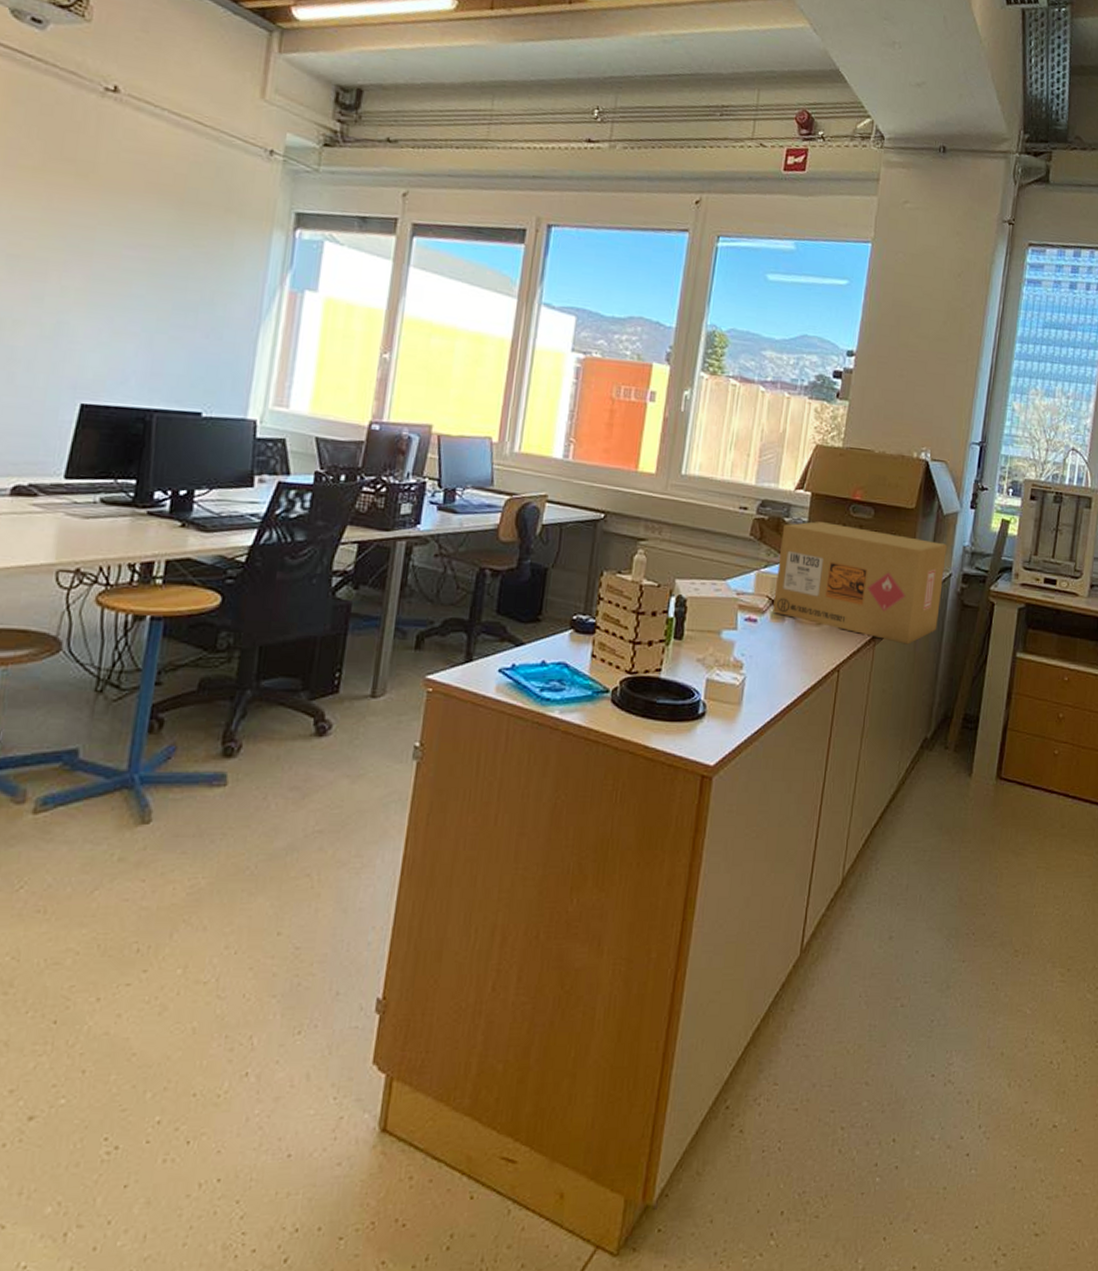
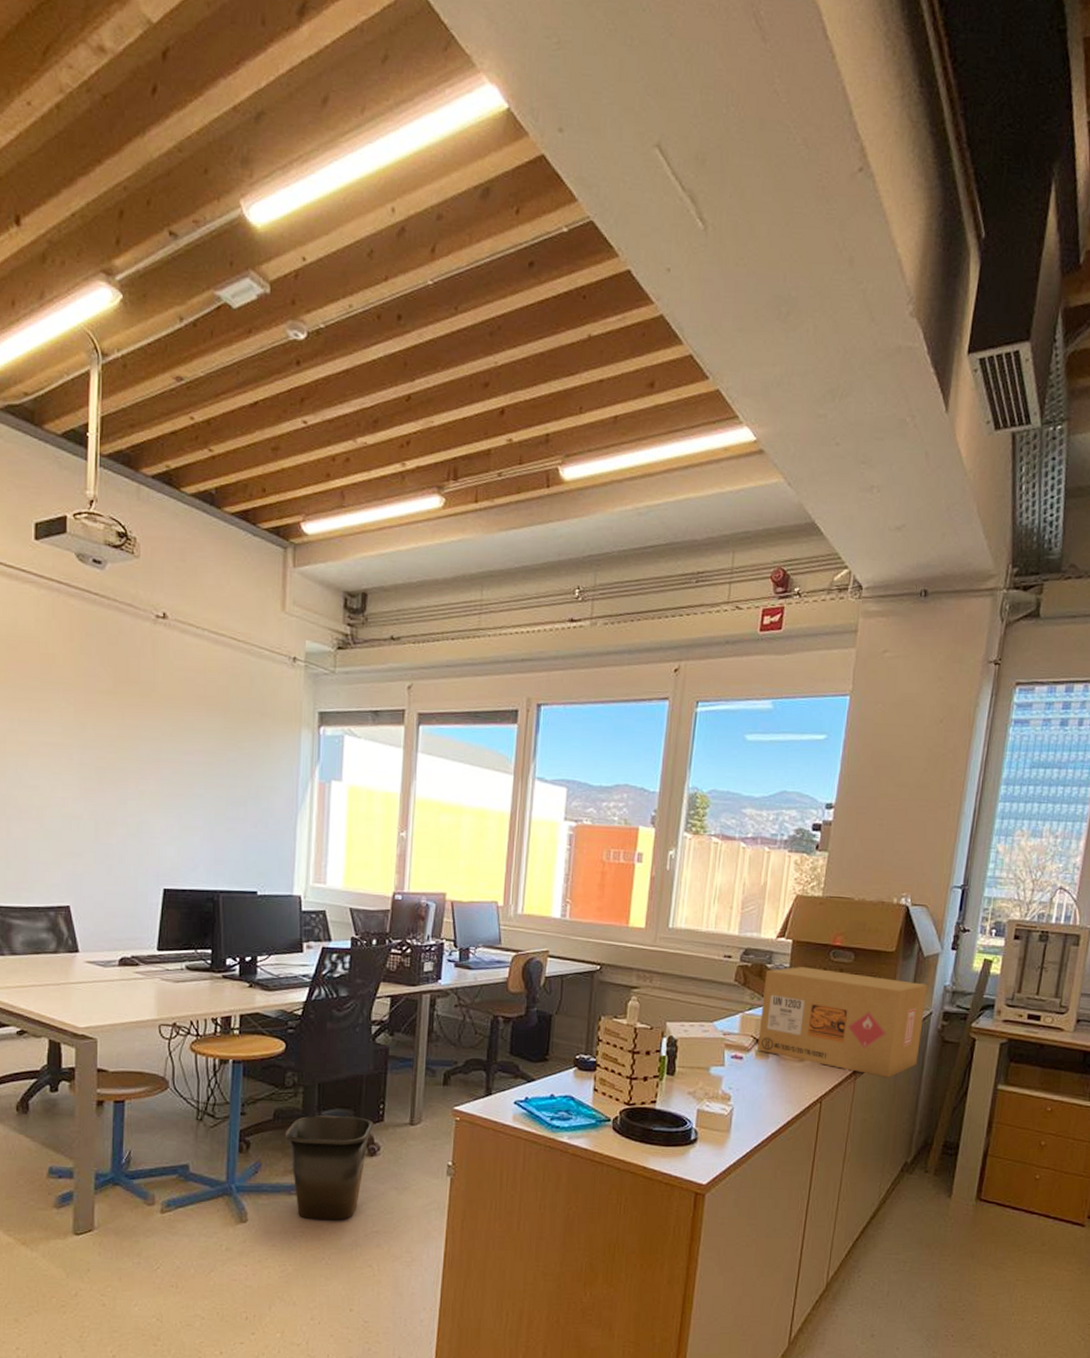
waste bin: none [210,685,326,819] -> present [285,1115,374,1221]

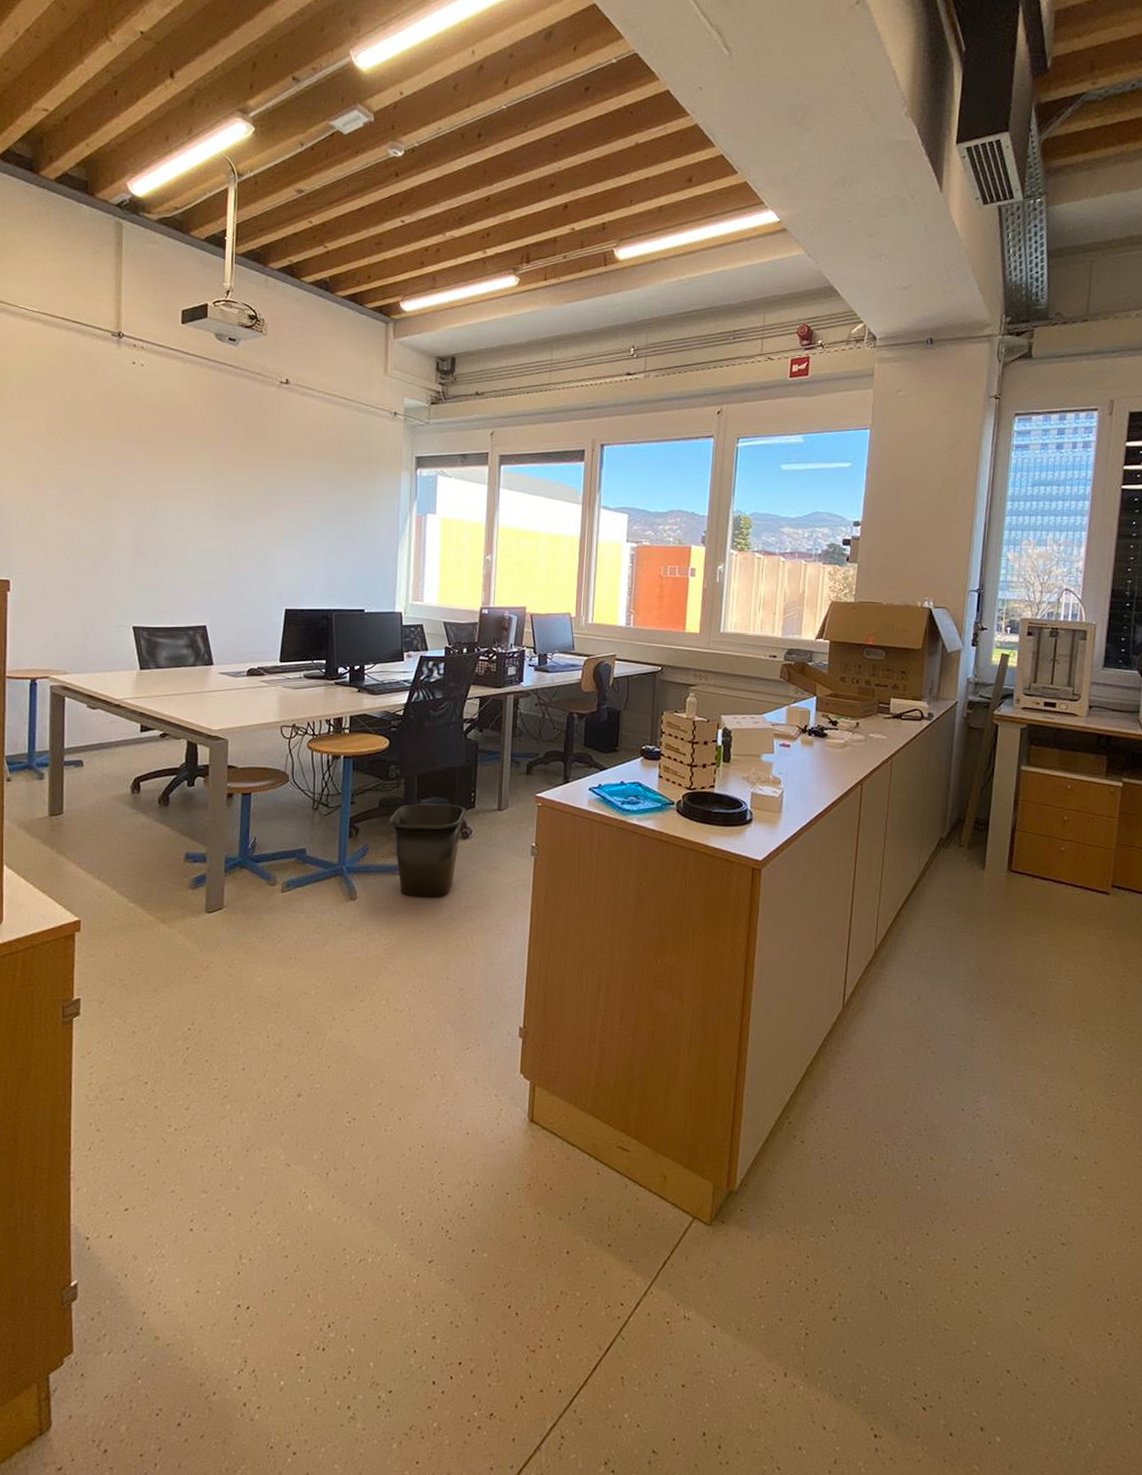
cardboard box: present [757,967,927,1078] -> none [803,664,952,762]

